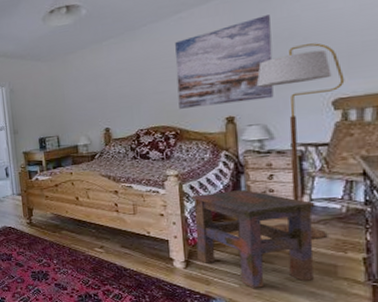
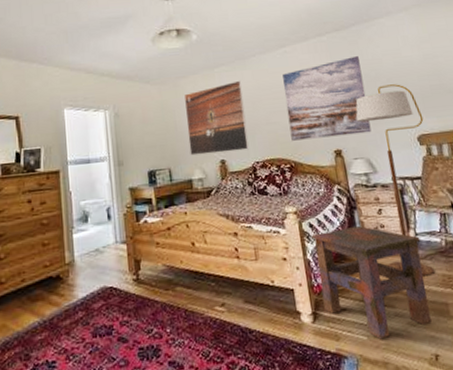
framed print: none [72,52,135,125] -> present [185,80,250,156]

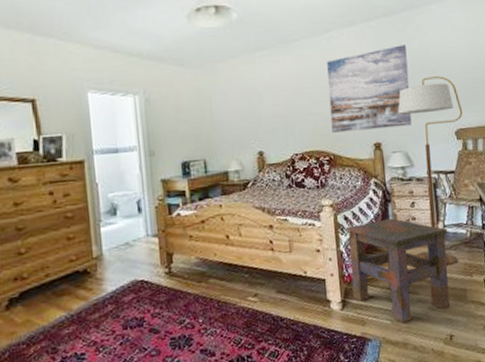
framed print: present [185,80,250,156] -> none [222,66,289,147]

